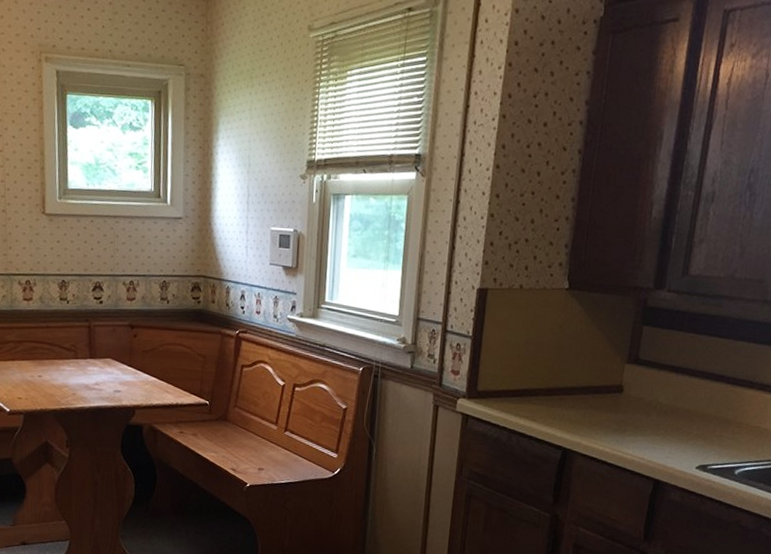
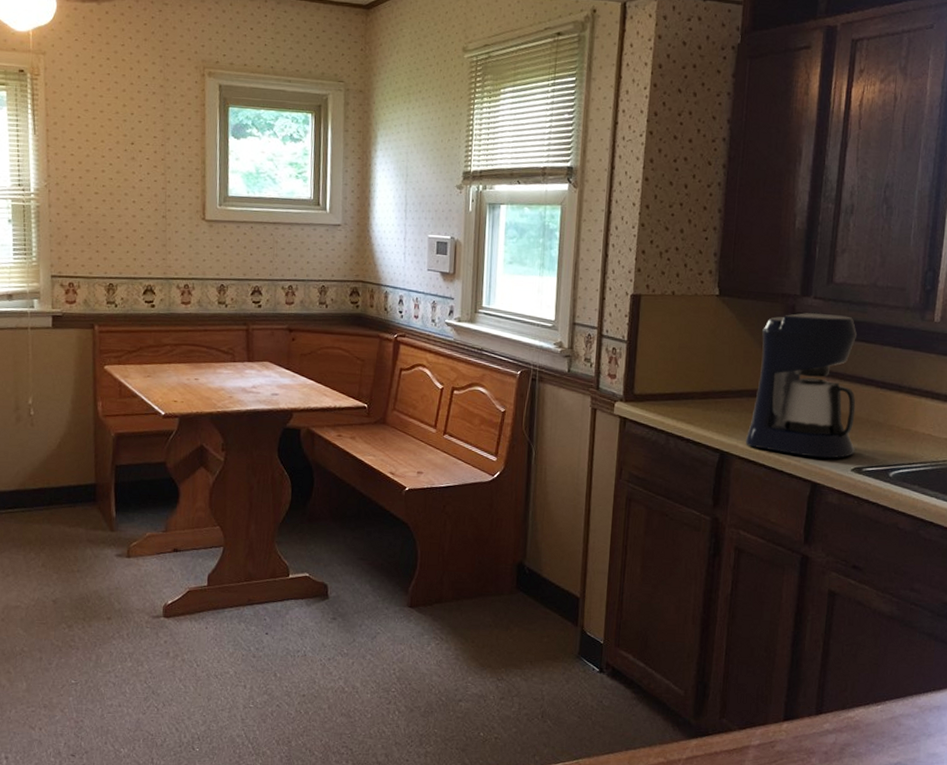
coffee maker: none [588,306,710,456] -> present [745,313,857,459]

